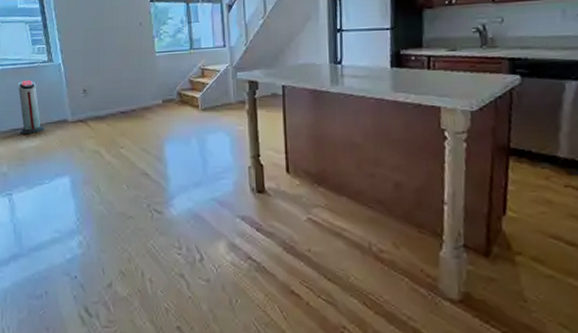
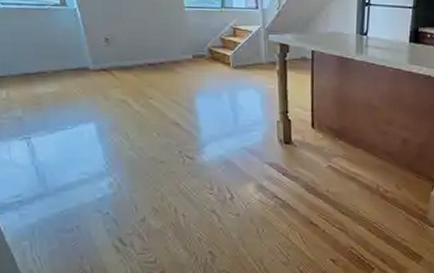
air purifier: present [17,79,44,135] -> none [25,22,62,80]

